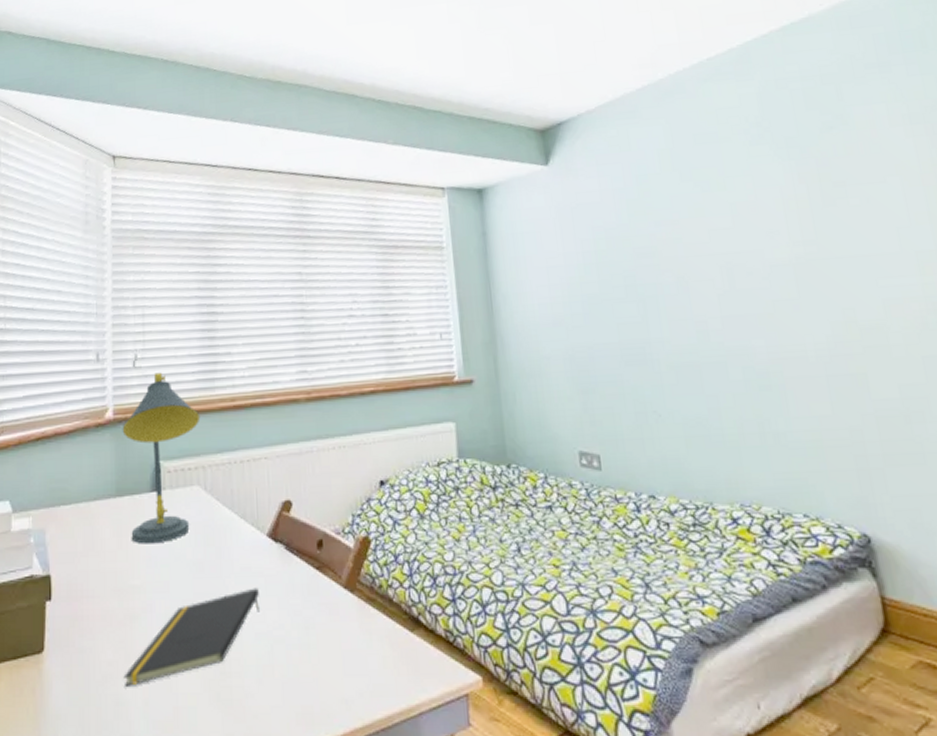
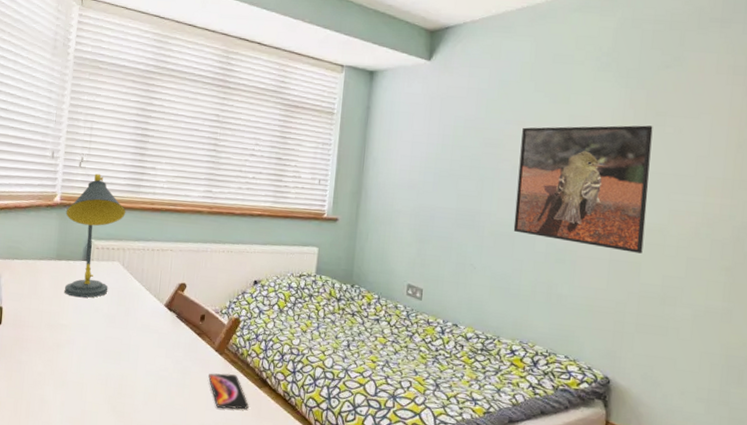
notepad: present [123,588,260,686] -> none [48,340,153,391]
smartphone: none [340,618,401,670] -> present [208,373,249,409]
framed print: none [678,200,865,362] -> present [513,125,653,254]

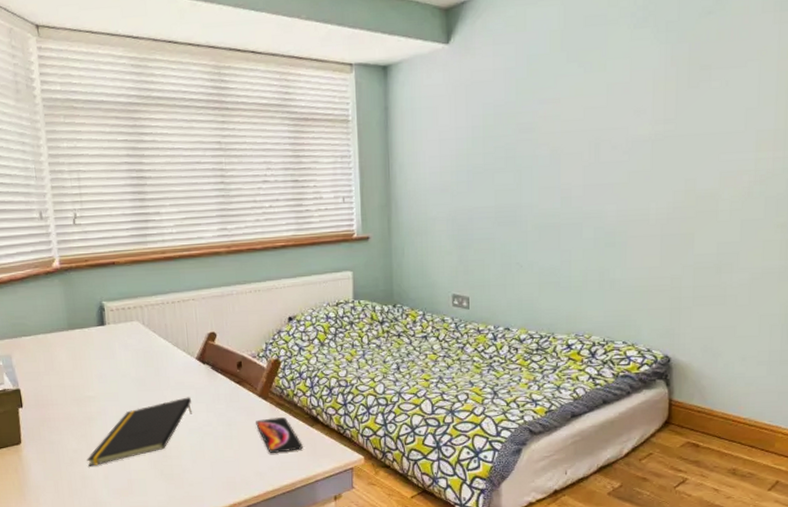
notepad: none [48,340,153,391] -> present [86,397,192,466]
desk lamp: present [64,173,126,298] -> none [68,229,136,366]
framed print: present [513,125,653,254] -> none [558,82,698,224]

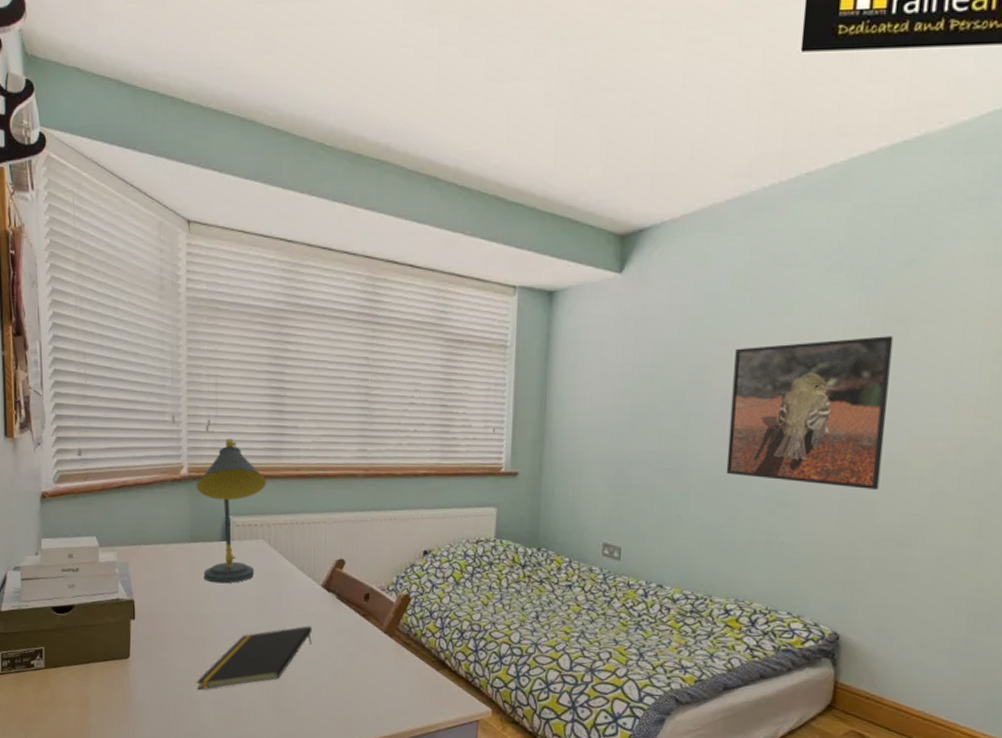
desk lamp: none [68,229,136,366] -> present [196,438,267,584]
smartphone: present [256,417,303,453] -> none [379,657,427,696]
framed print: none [558,82,698,224] -> present [726,336,894,490]

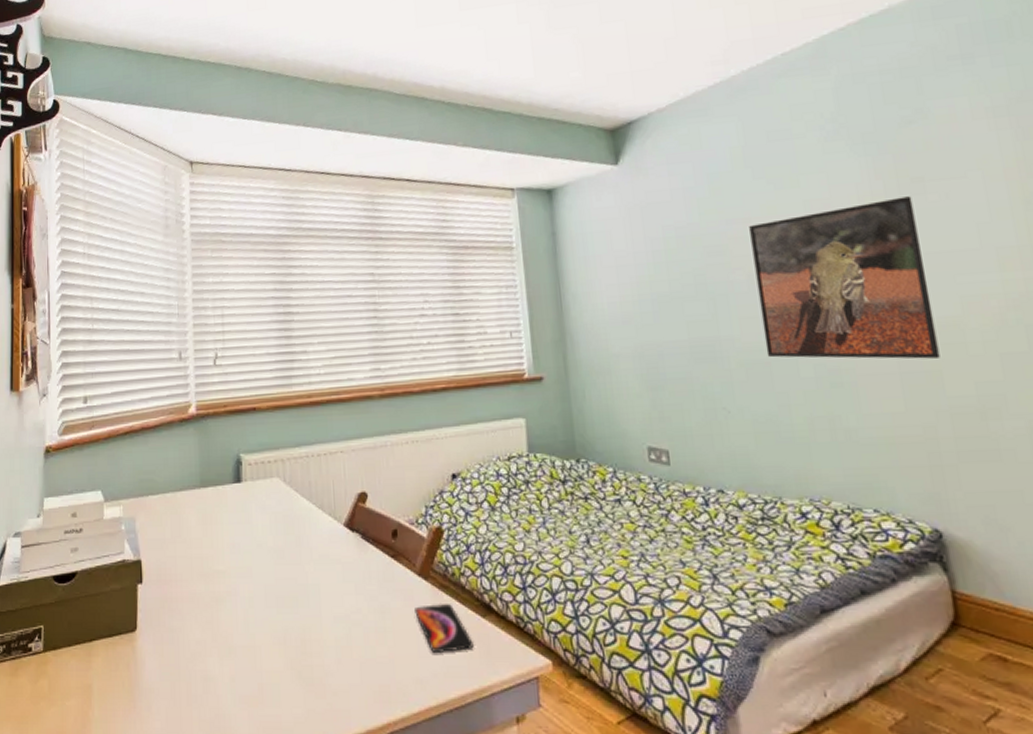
desk lamp: present [196,438,267,584] -> none [205,370,279,532]
notepad: present [196,626,312,690] -> none [211,574,338,664]
smartphone: none [379,657,427,696] -> present [415,604,474,652]

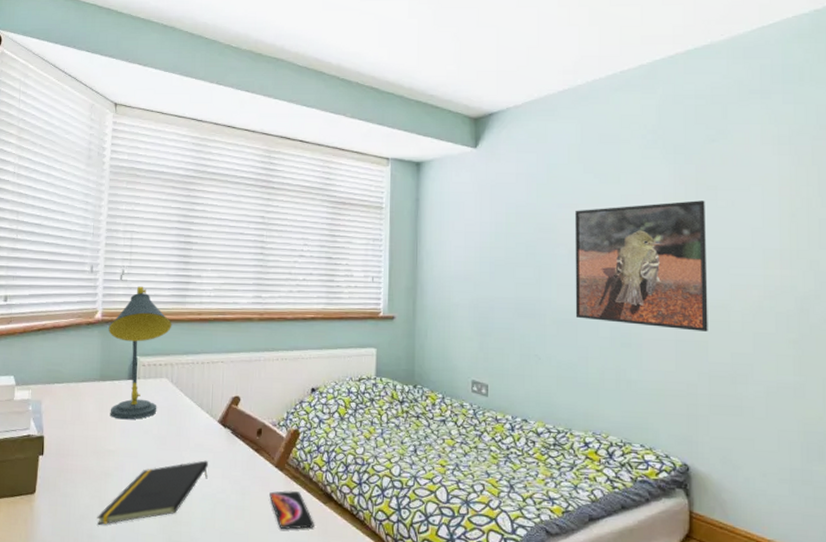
desk lamp: none [205,370,279,532] -> present [108,286,172,420]
notepad: none [211,574,338,664] -> present [97,460,208,525]

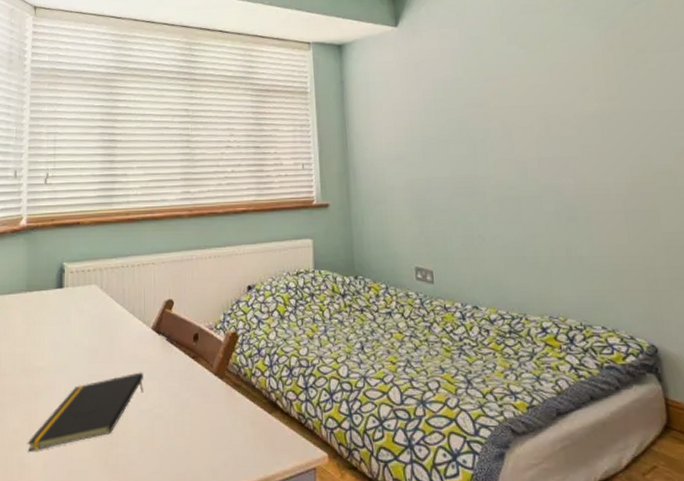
desk lamp: present [108,286,172,420] -> none [34,189,100,332]
smartphone: present [269,491,314,529] -> none [210,401,261,444]
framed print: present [575,200,708,332] -> none [504,64,657,200]

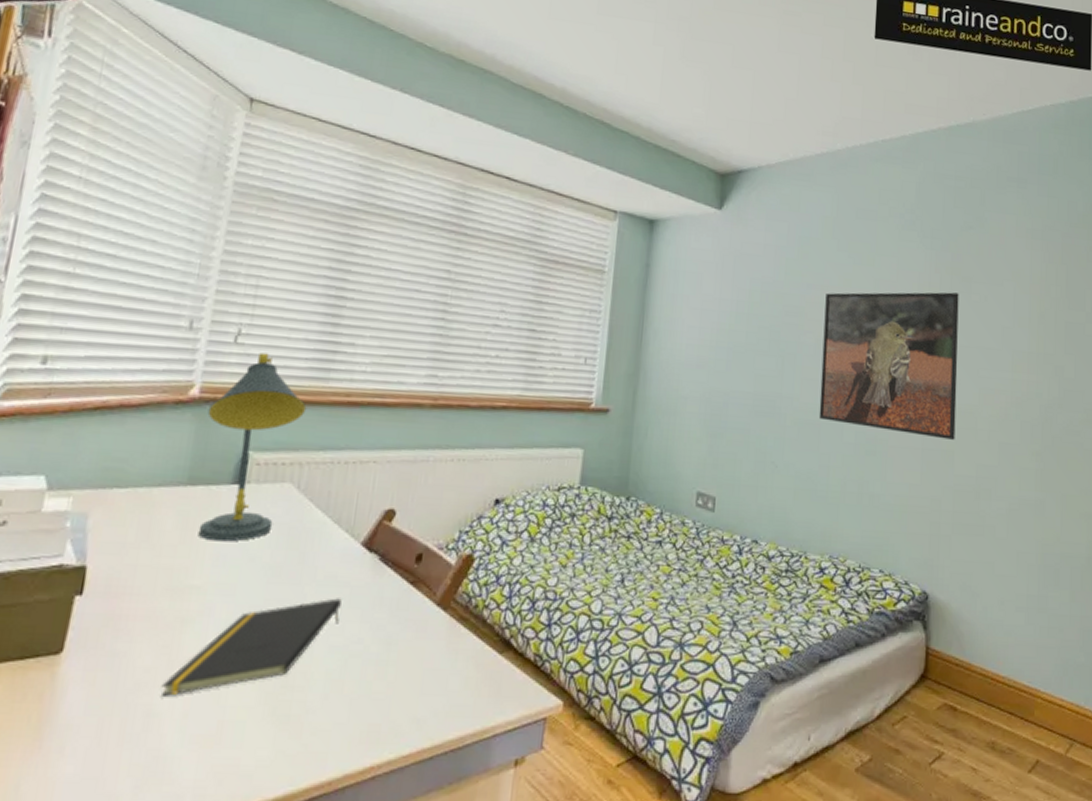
desk lamp: none [34,189,100,332] -> present [198,352,307,542]
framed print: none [504,64,657,200] -> present [818,292,959,440]

